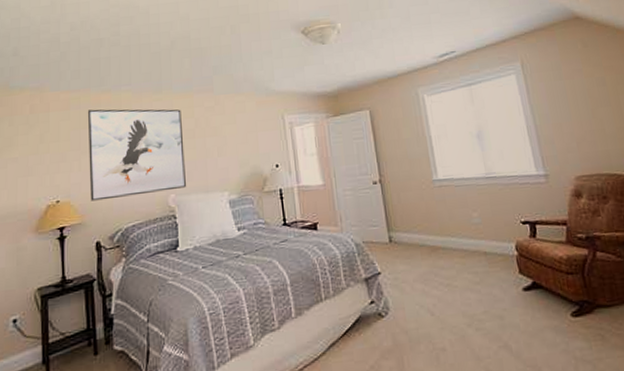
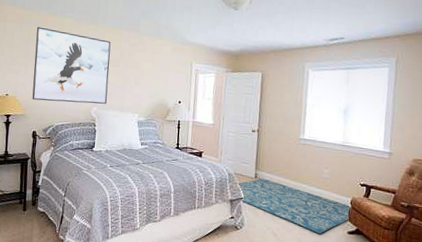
rug: none [368,241,520,300] -> present [237,179,352,234]

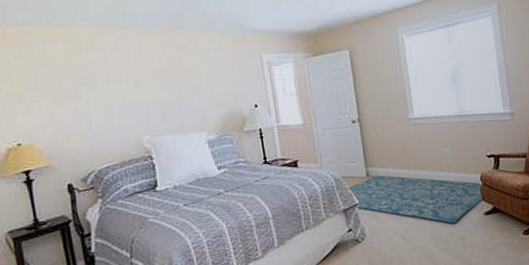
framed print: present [32,27,111,104] -> none [41,45,161,144]

